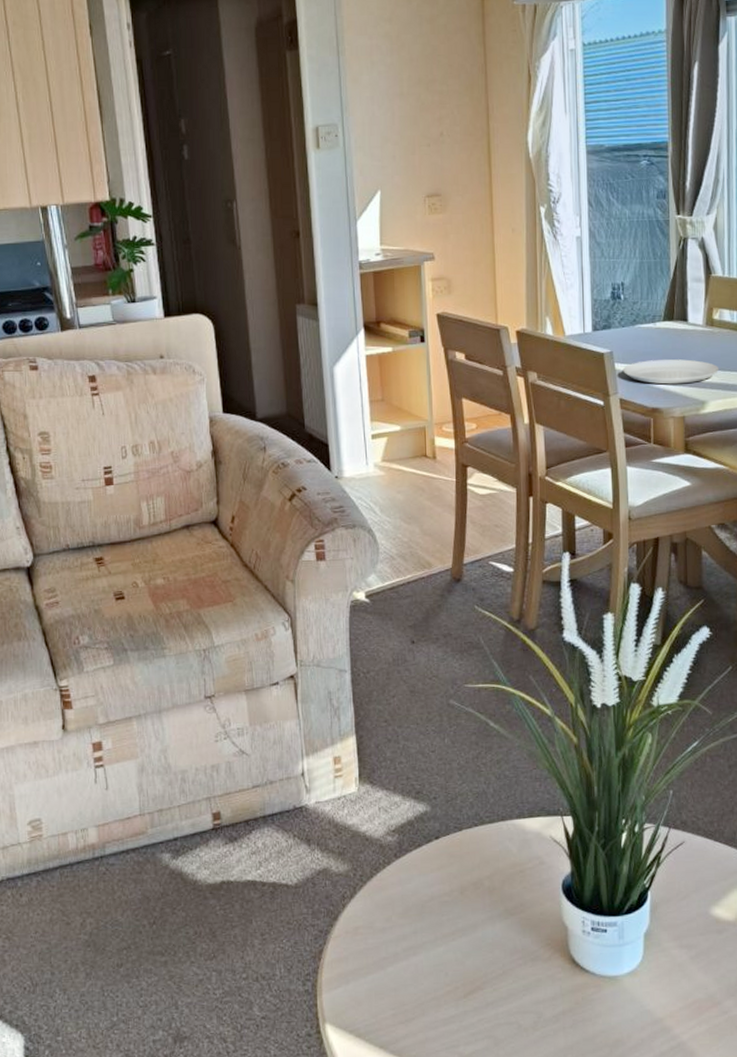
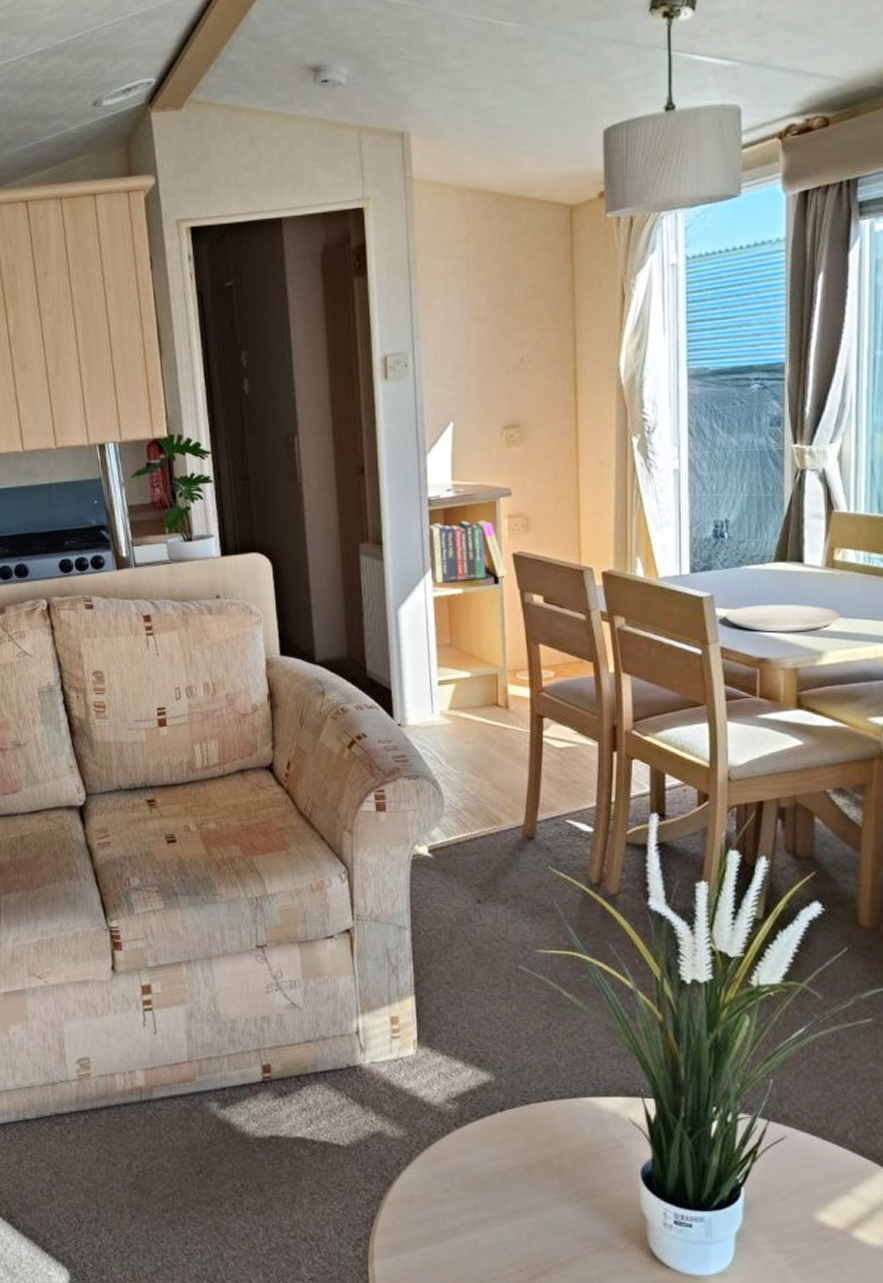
books: none [360,282,432,342] -> present [428,519,507,583]

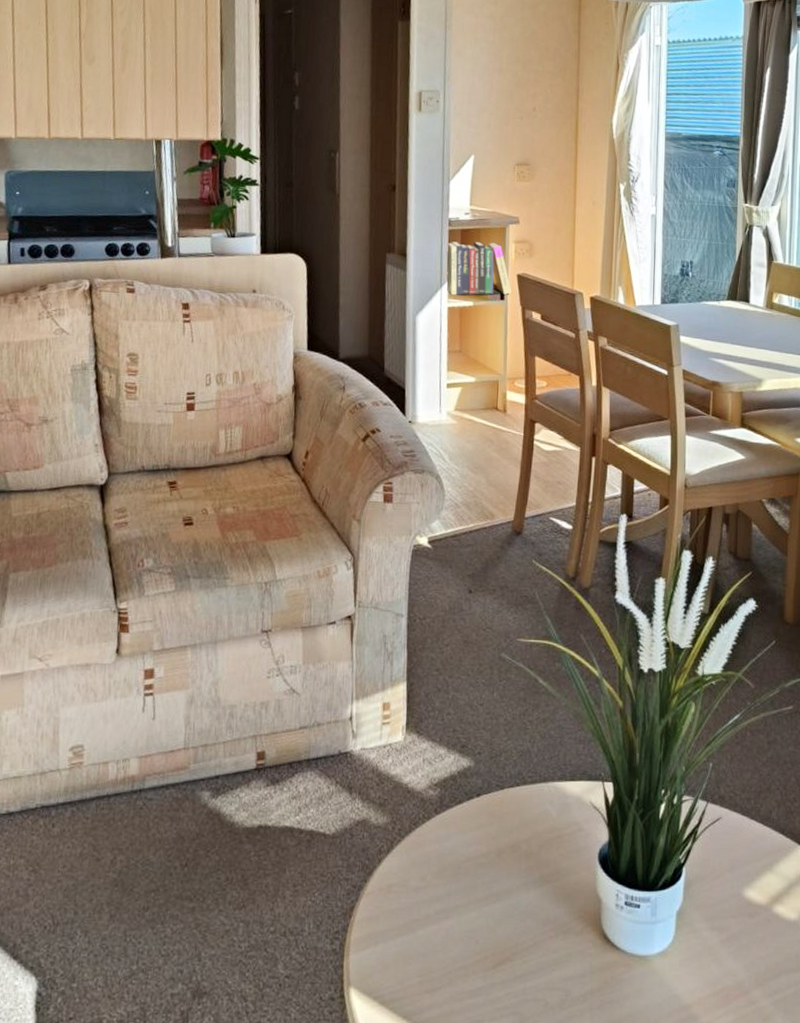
plate: present [724,605,840,632] -> none [687,336,776,361]

